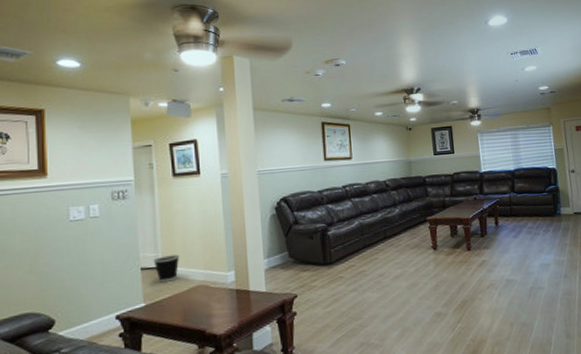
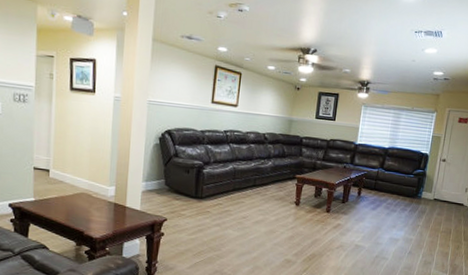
wastebasket: present [153,254,180,283] -> none [45,161,69,184]

